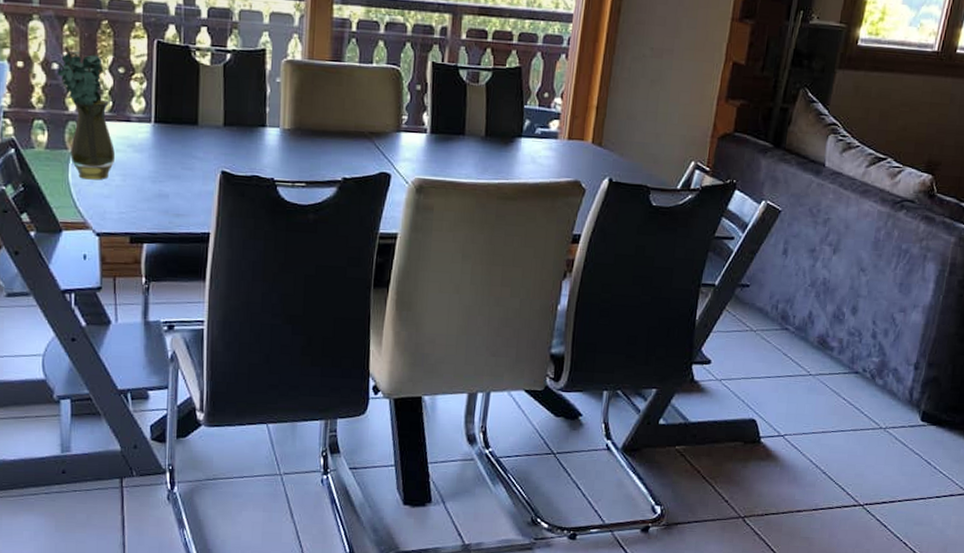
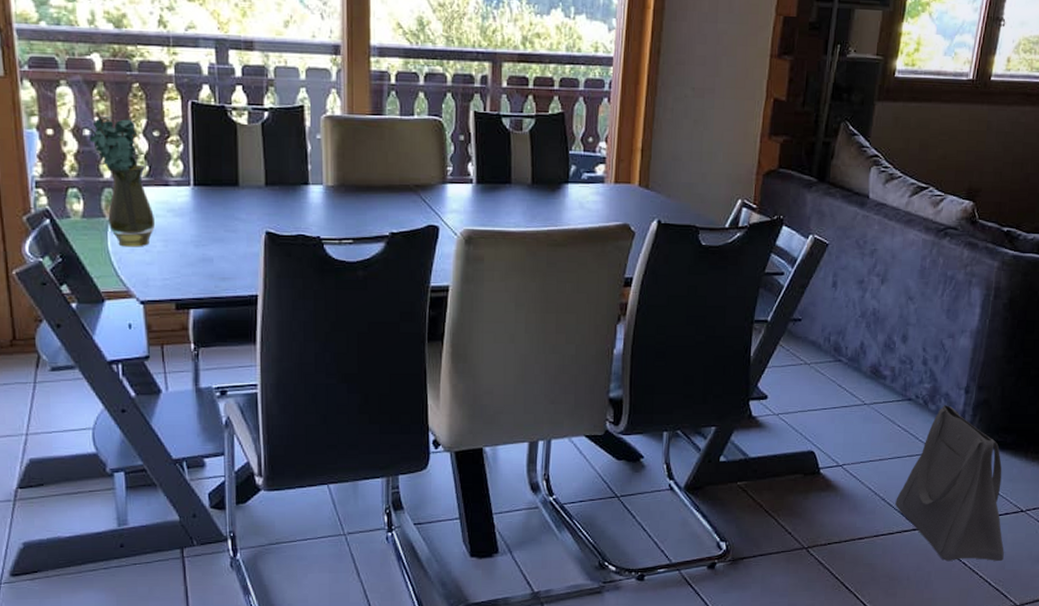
tote bag: none [836,380,949,544] -> present [895,405,1004,562]

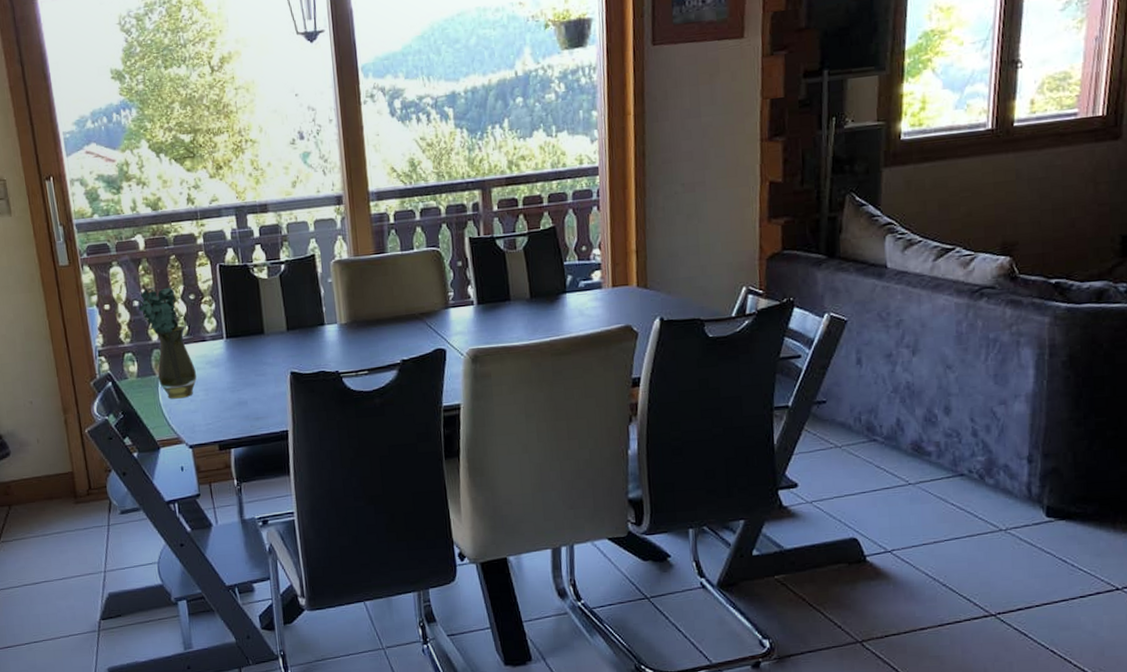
tote bag: present [895,405,1004,562] -> none [959,477,1102,649]

